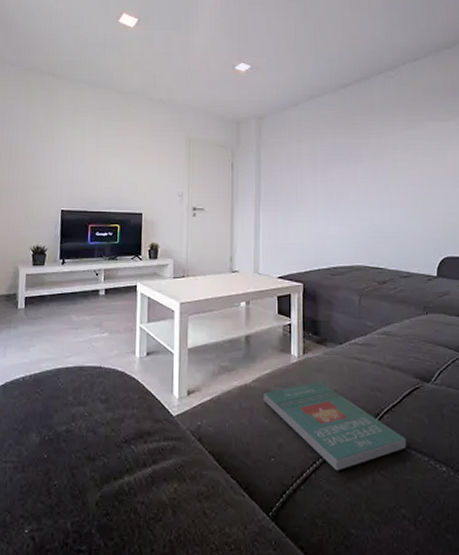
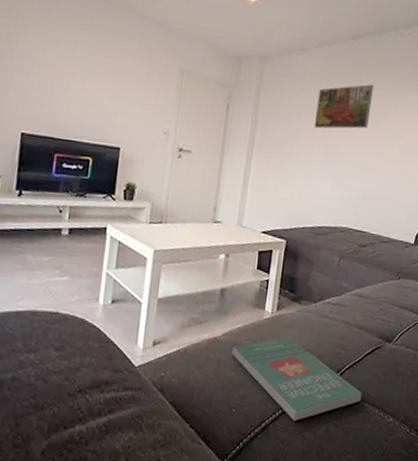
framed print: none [315,125,369,174] -> present [314,83,373,129]

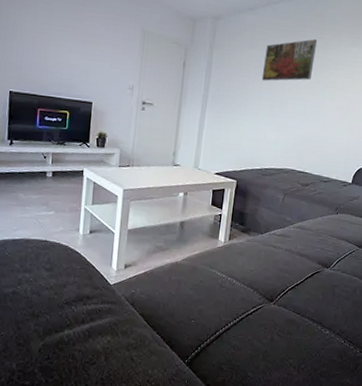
book: present [231,337,362,421] -> none [190,262,303,332]

